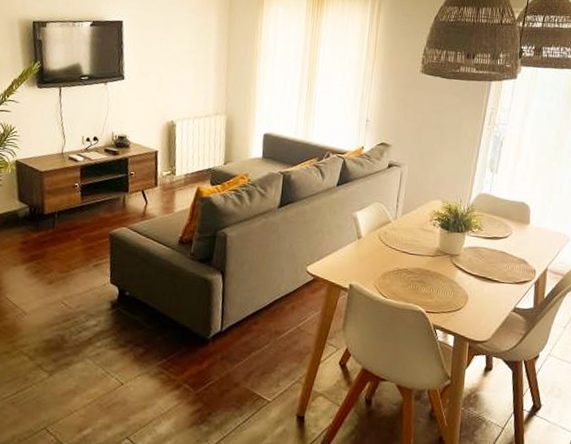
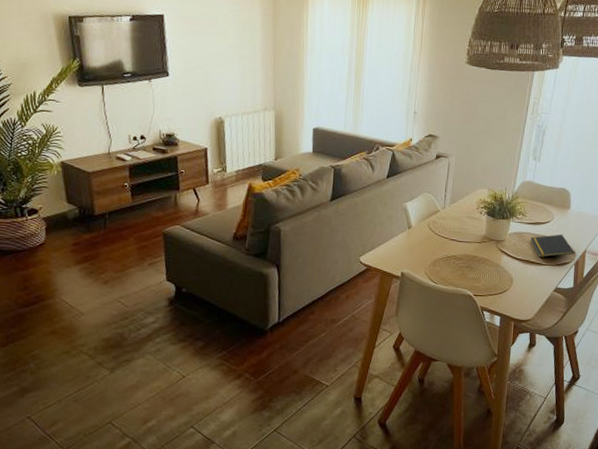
notepad: none [487,250,535,275] -> present [530,234,575,258]

